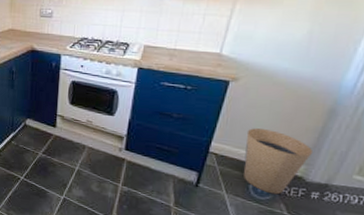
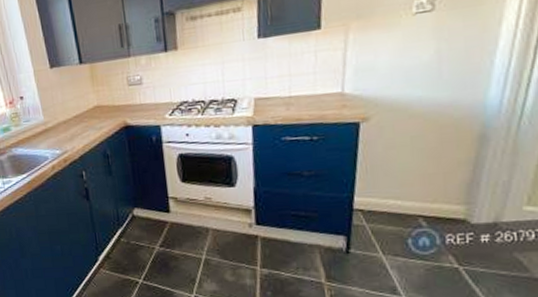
trash can: present [243,128,314,195] -> none [391,170,472,246]

